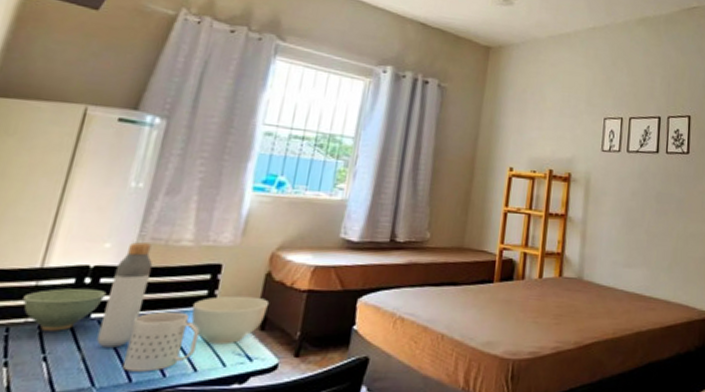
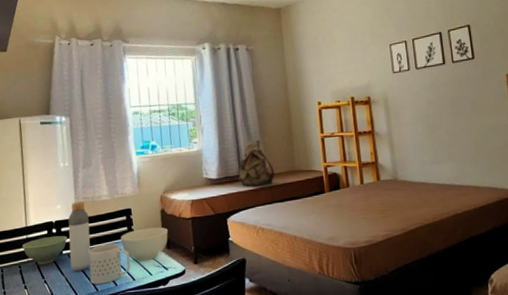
backpack: none [386,200,437,262] -> present [238,140,275,188]

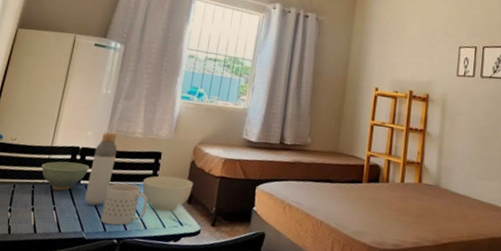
backpack: present [238,140,275,188] -> none [277,112,316,162]

